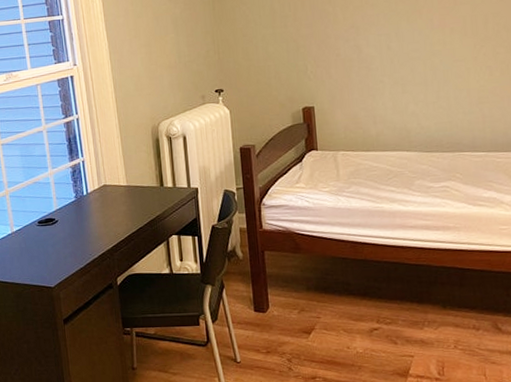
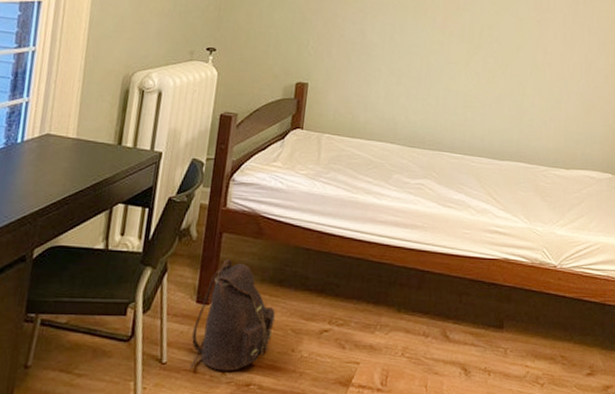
backpack: none [256,273,326,367] -> present [190,259,275,371]

